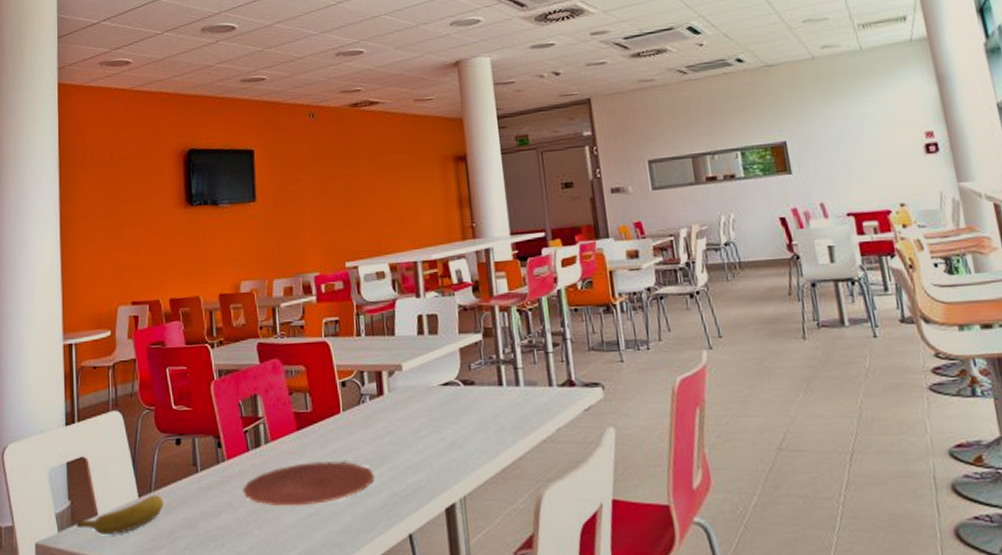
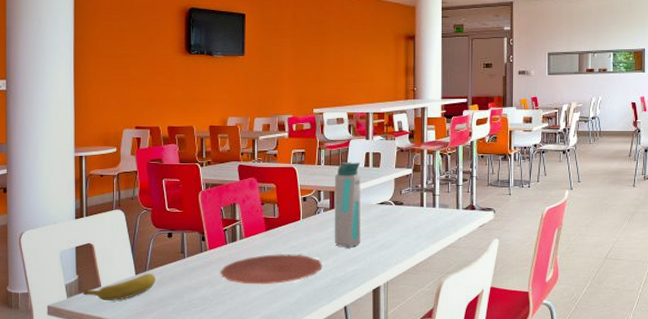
water bottle: none [379,329,424,450] -> present [334,162,362,248]

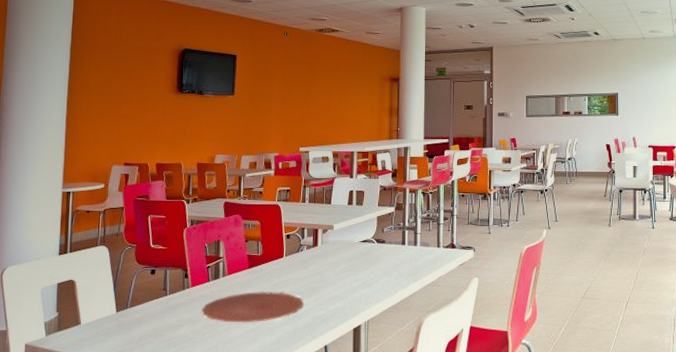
banana: present [82,273,157,302] -> none [61,311,137,340]
water bottle: present [334,162,362,248] -> none [316,200,344,286]

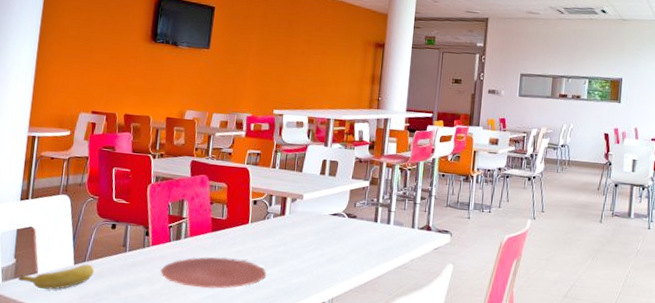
banana: none [61,311,137,340] -> present [18,264,95,290]

